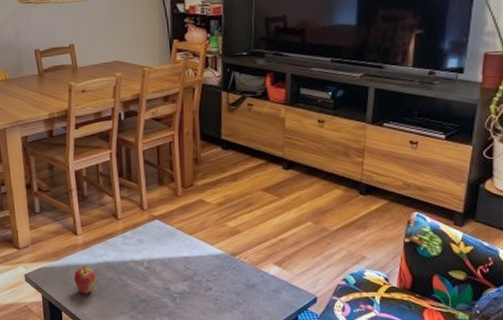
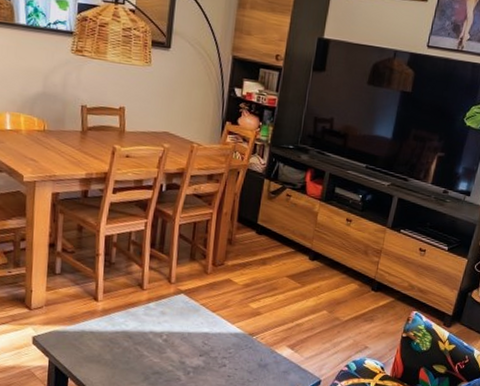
fruit: present [74,265,97,295] -> none [87,332,112,363]

